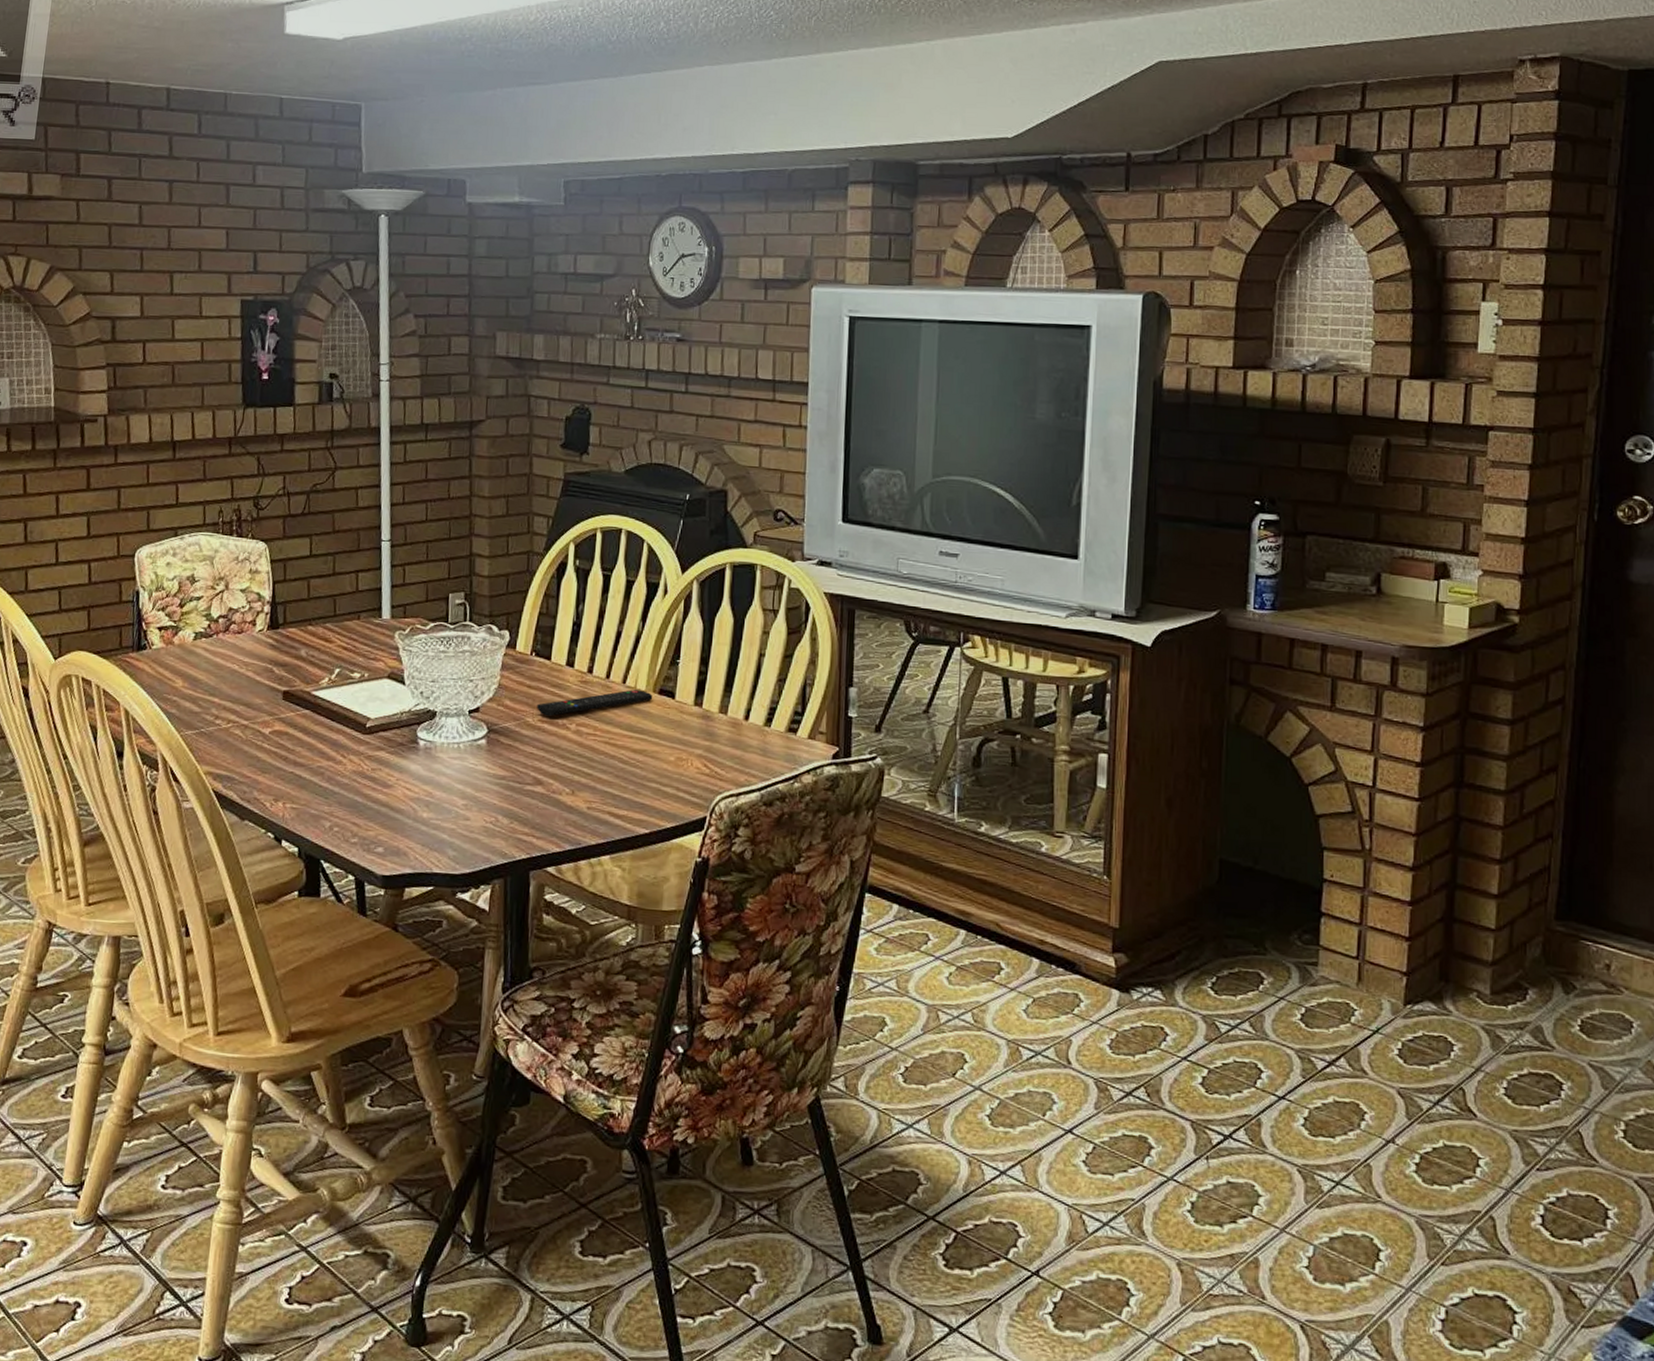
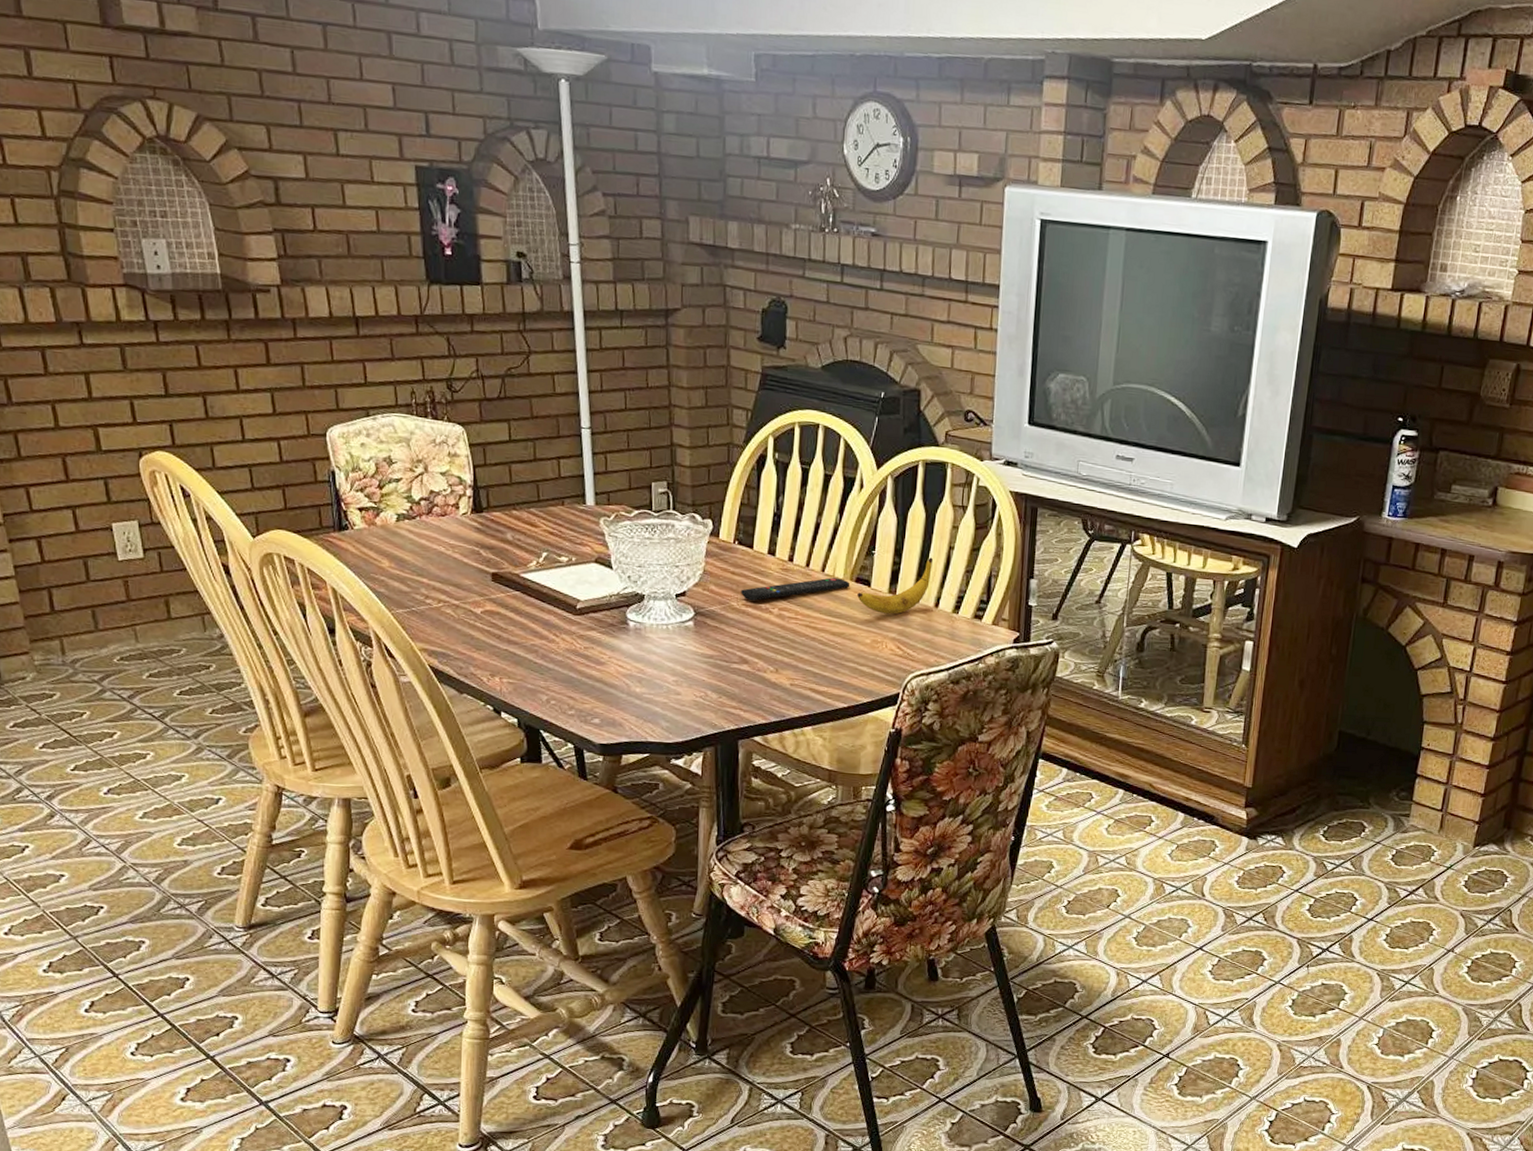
banana: none [660,666,742,729] -> present [857,557,933,615]

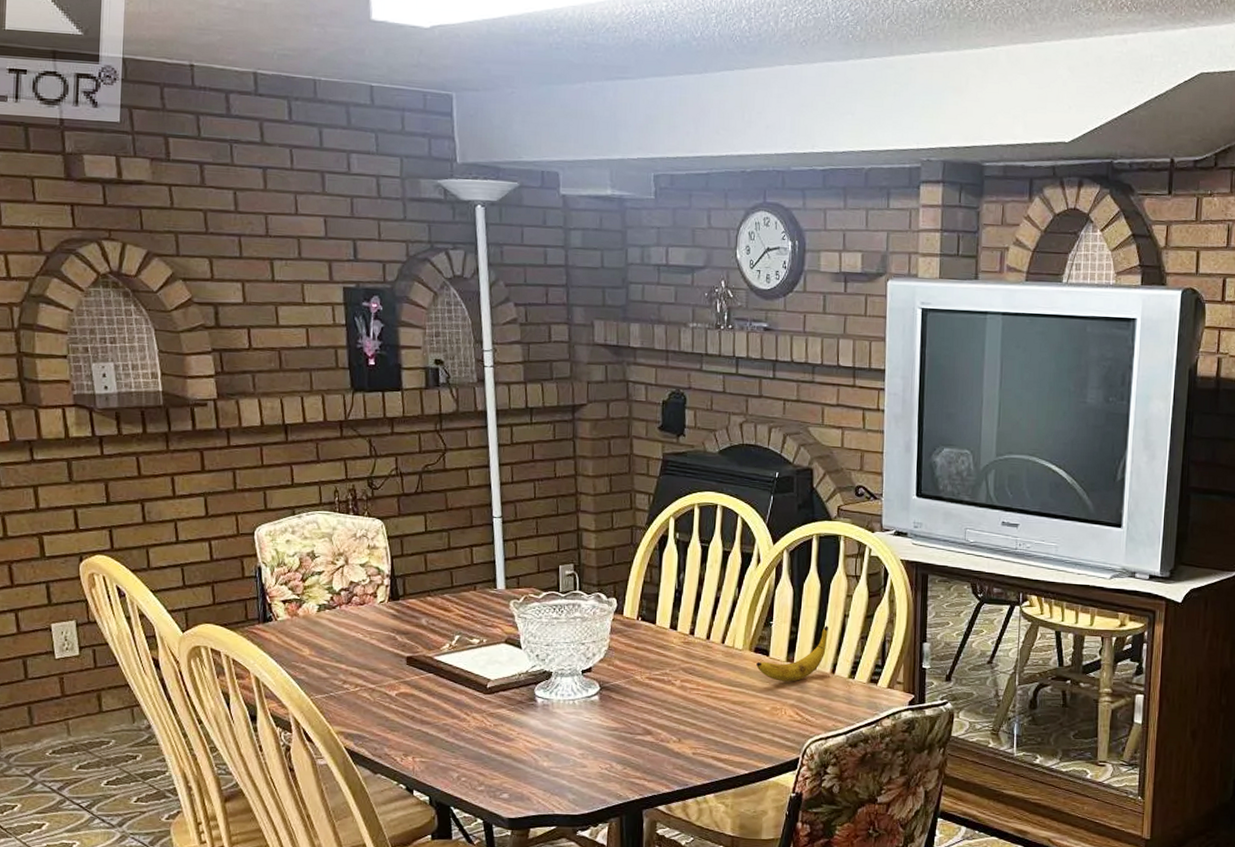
remote control: present [741,577,851,601] -> none [644,649,750,674]

